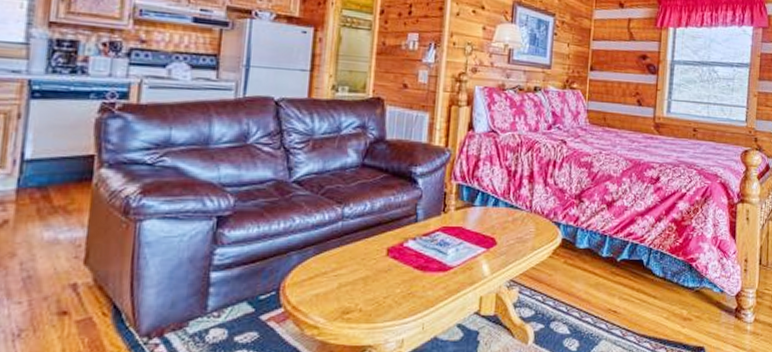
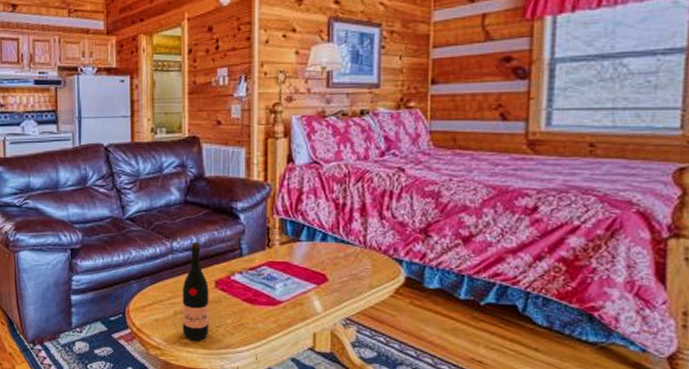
wine bottle: none [345,207,380,315] -> present [182,241,209,341]

